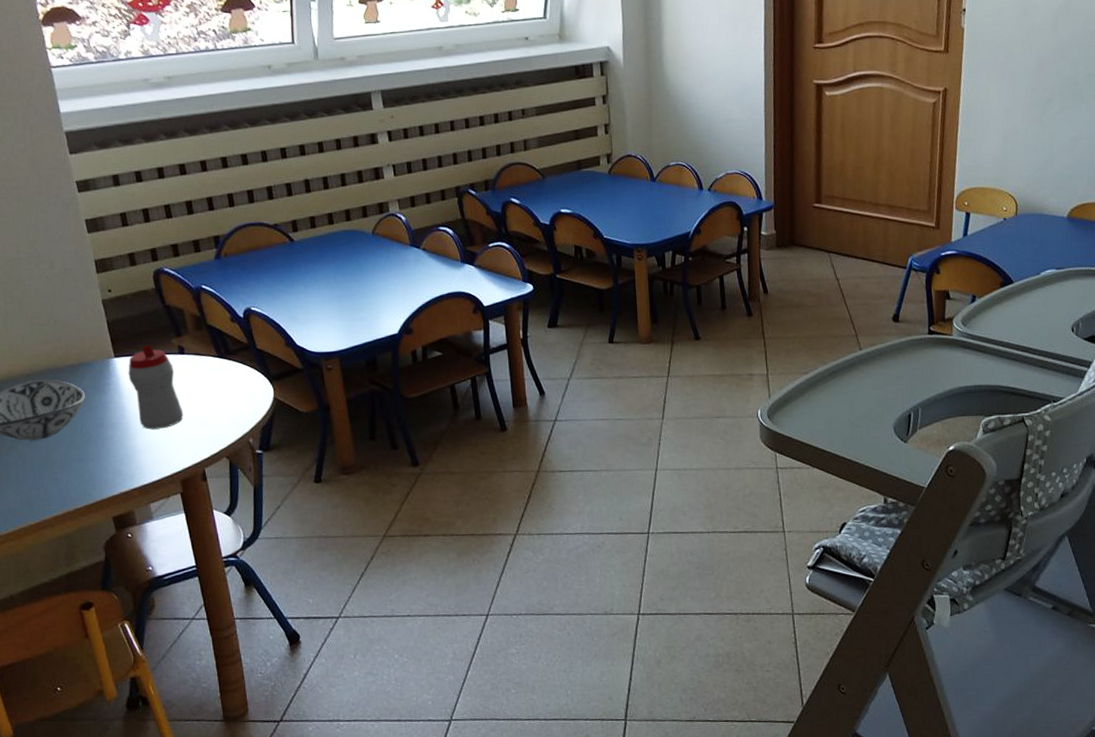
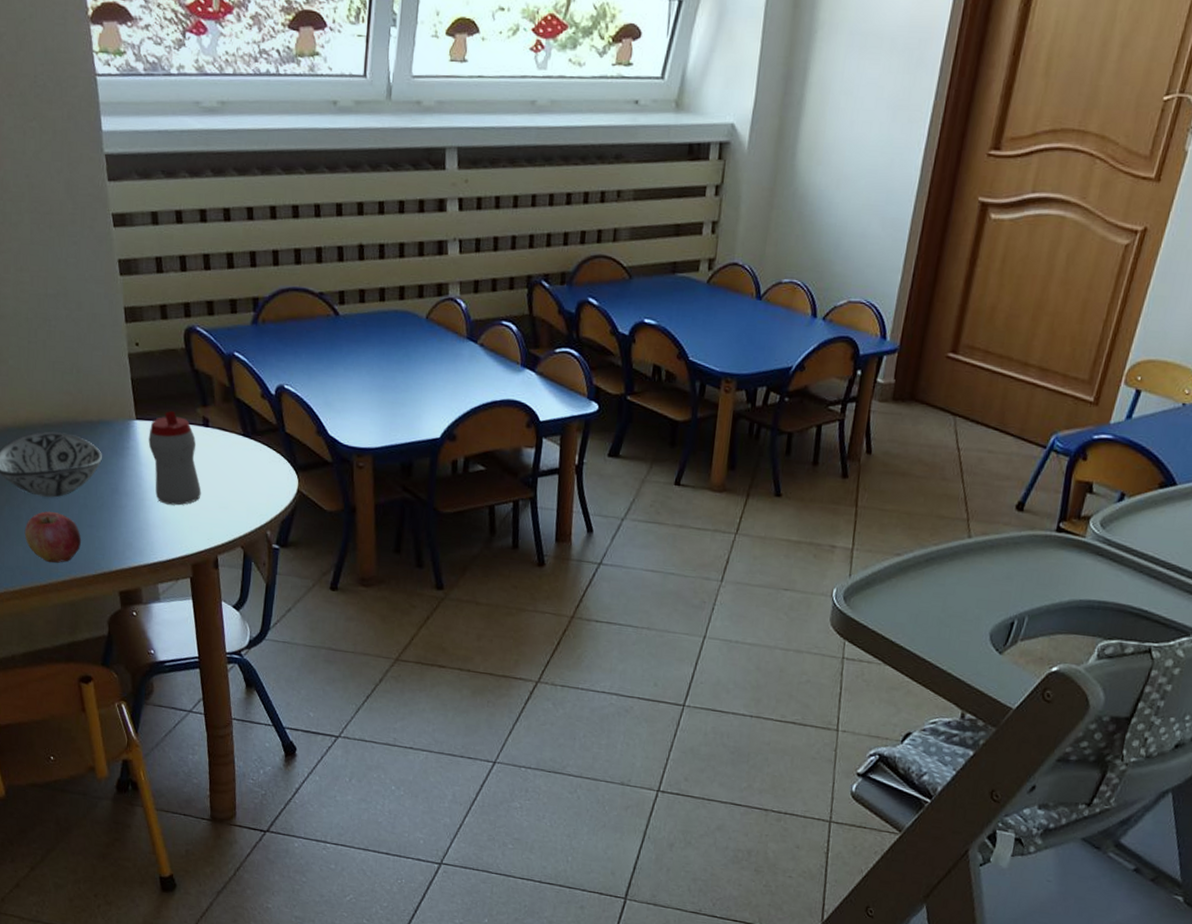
apple: none [14,453,72,501] -> present [24,511,82,563]

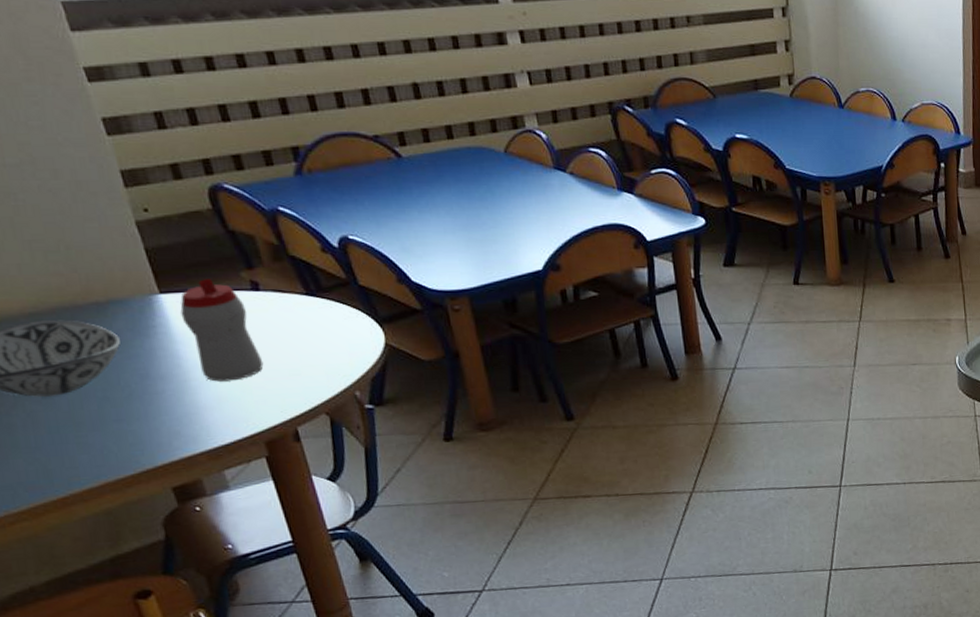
apple: present [24,511,82,563] -> none [21,412,109,471]

